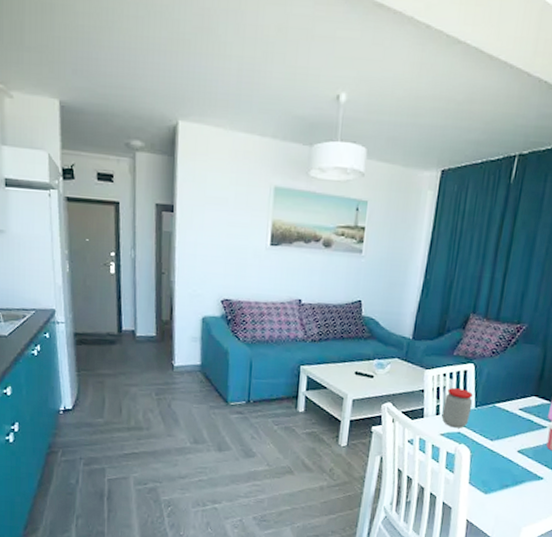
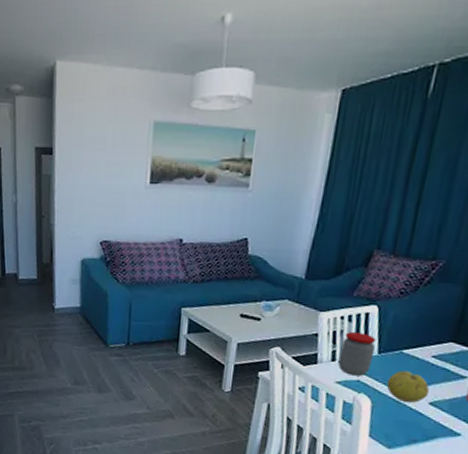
fruit: none [482,422,518,452] -> present [386,370,430,403]

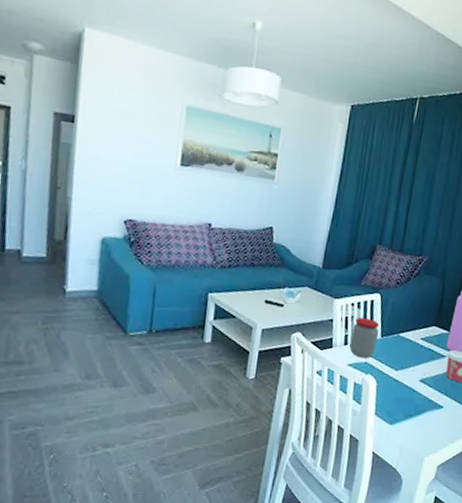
fruit: present [386,370,430,403] -> none [388,352,420,382]

